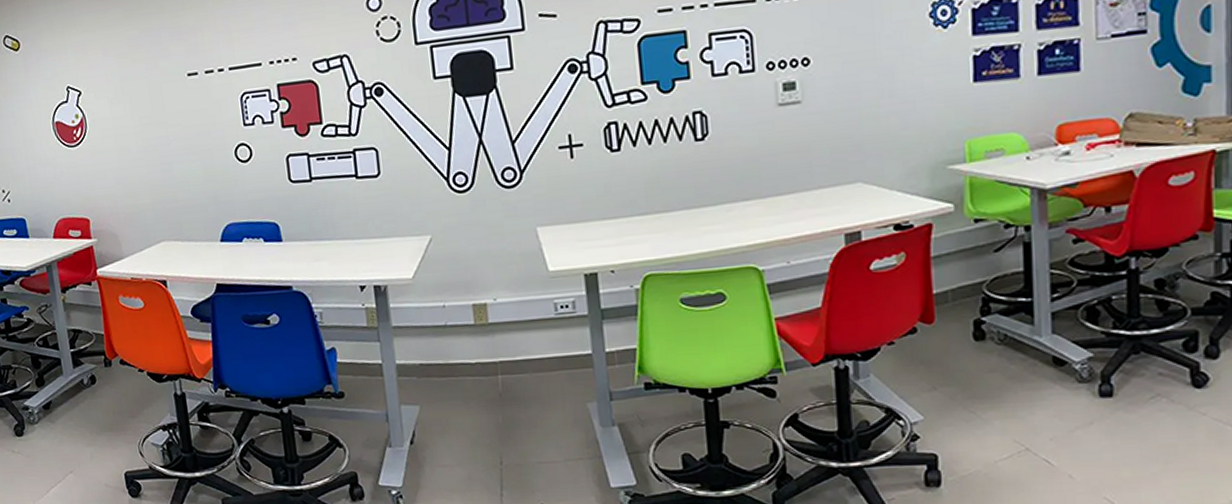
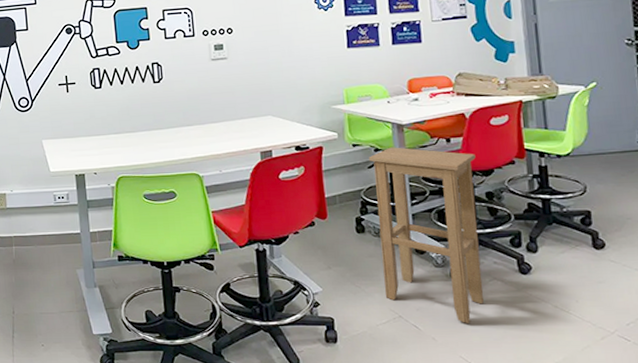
stool: none [996,221,1145,455] -> present [369,147,484,323]

